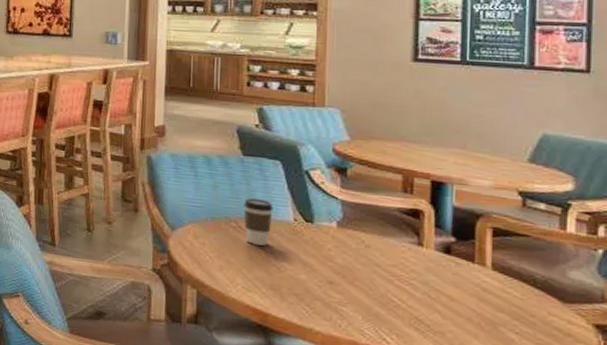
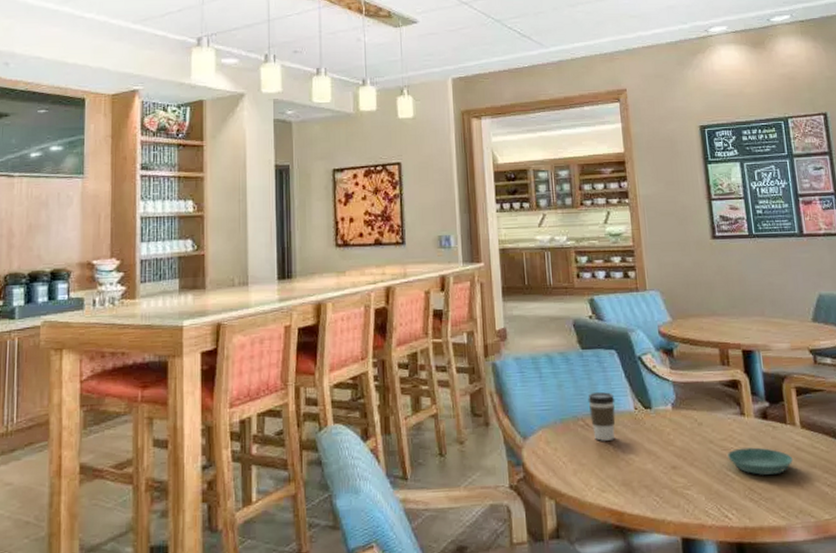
saucer: none [396,277,475,311] -> present [728,447,793,475]

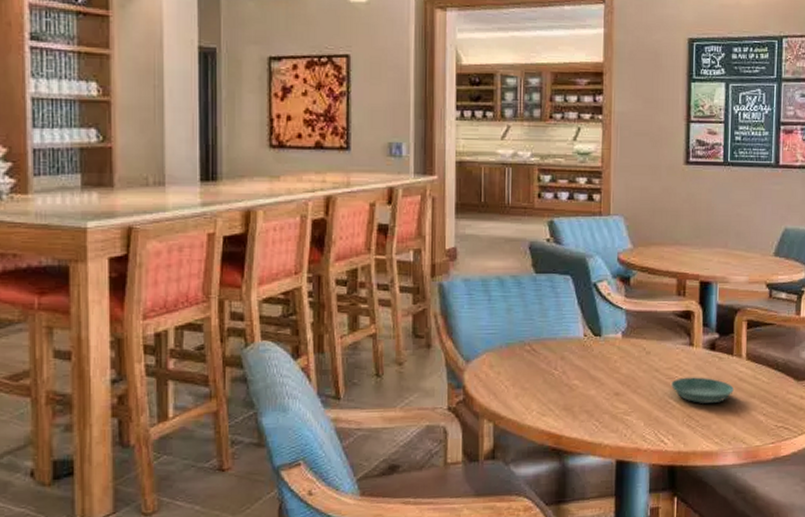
coffee cup: present [588,392,616,441] -> none [537,318,565,366]

